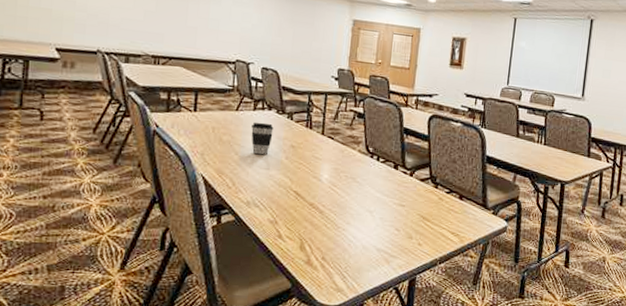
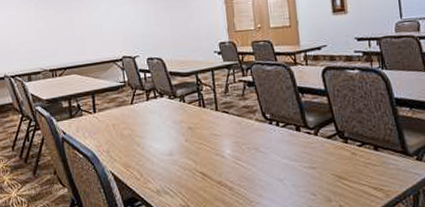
coffee cup: present [251,122,274,154] -> none [148,110,169,142]

